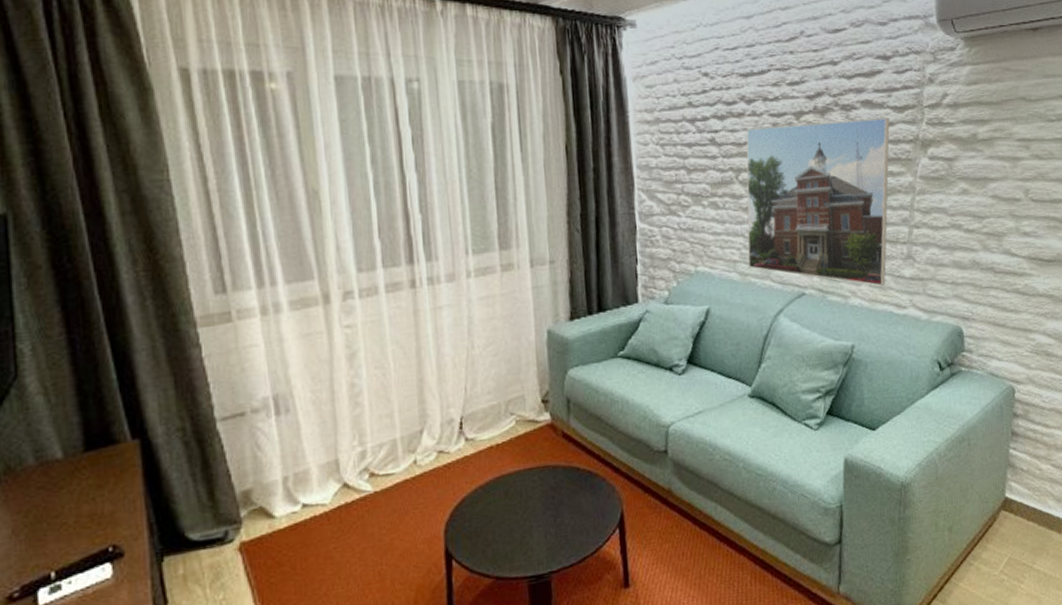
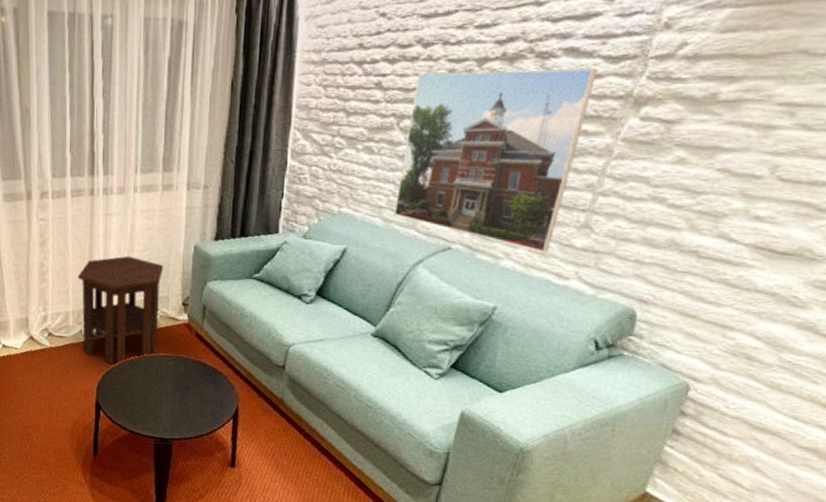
side table: none [403,354,516,496] -> present [77,256,164,365]

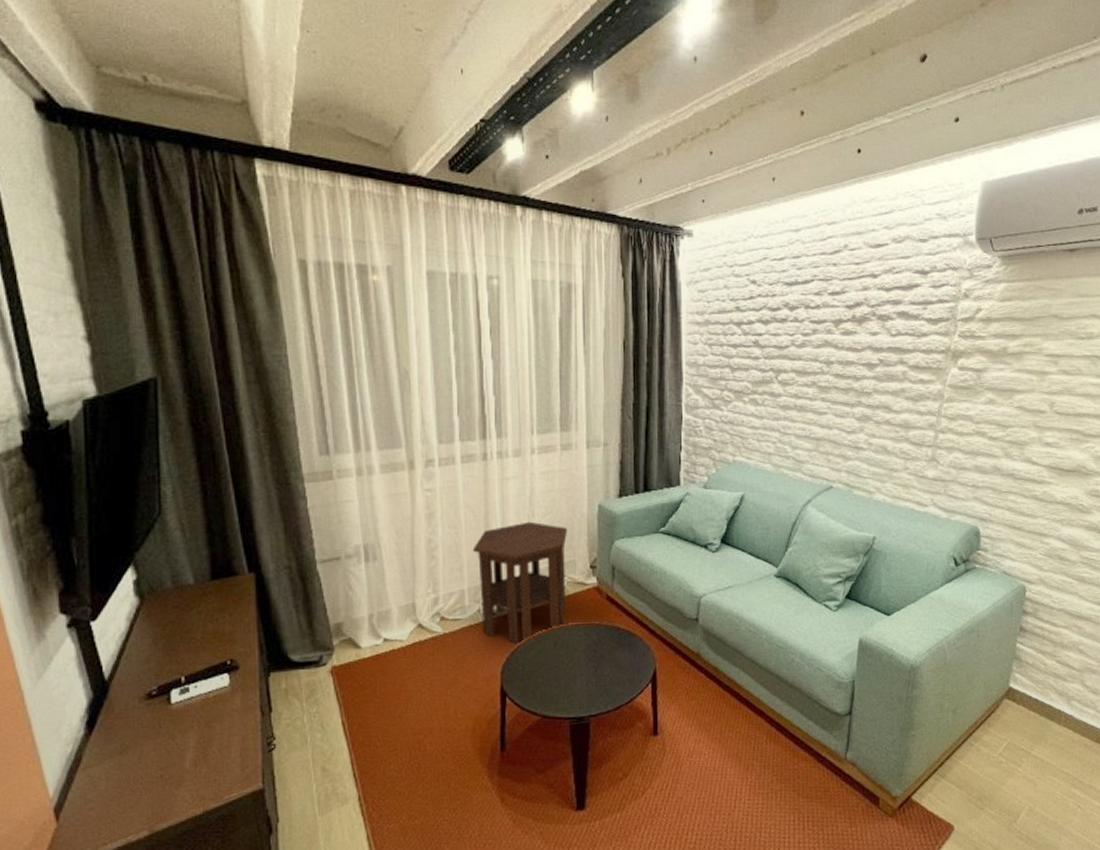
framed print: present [393,68,597,252] -> none [781,328,923,484]

